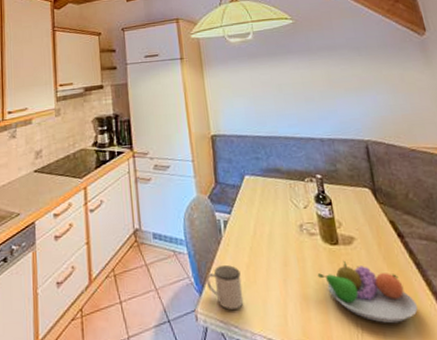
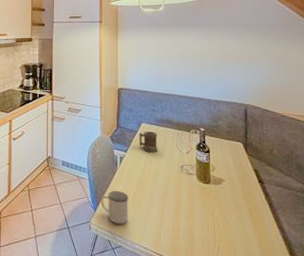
mug: none [243,185,268,211] -> present [139,131,157,152]
fruit bowl: present [317,261,418,324] -> none [189,197,264,246]

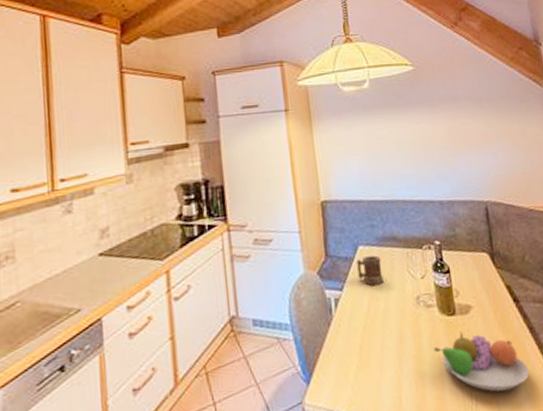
mug: present [101,191,129,224] -> none [314,348,356,397]
fruit bowl: none [189,197,264,246] -> present [433,332,529,392]

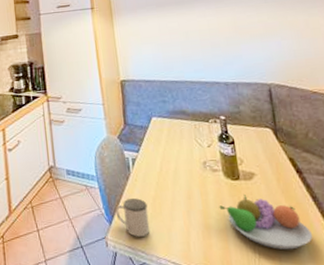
mug: none [314,348,356,397] -> present [115,198,150,237]
mug: present [356,255,384,285] -> none [150,126,174,150]

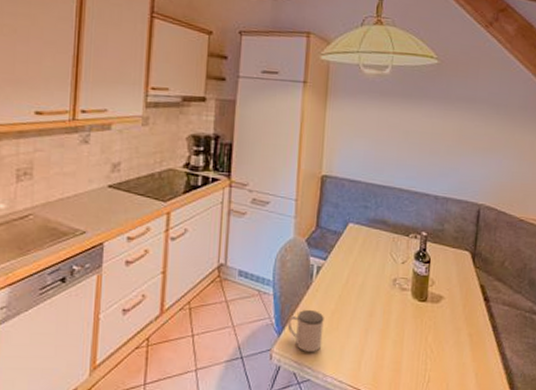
fruit bowl: present [219,195,312,250] -> none [399,318,484,377]

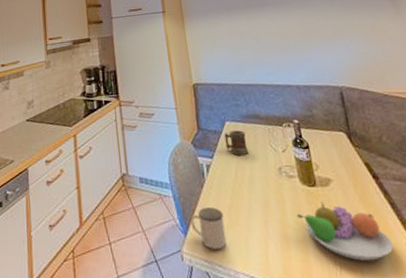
mug: none [343,234,368,261] -> present [224,130,248,155]
fruit bowl: none [399,318,484,377] -> present [296,202,394,261]

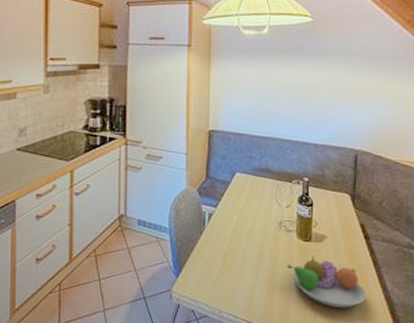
mug: present [190,207,227,249] -> none [184,253,217,291]
mug: present [224,130,248,155] -> none [232,182,254,207]

